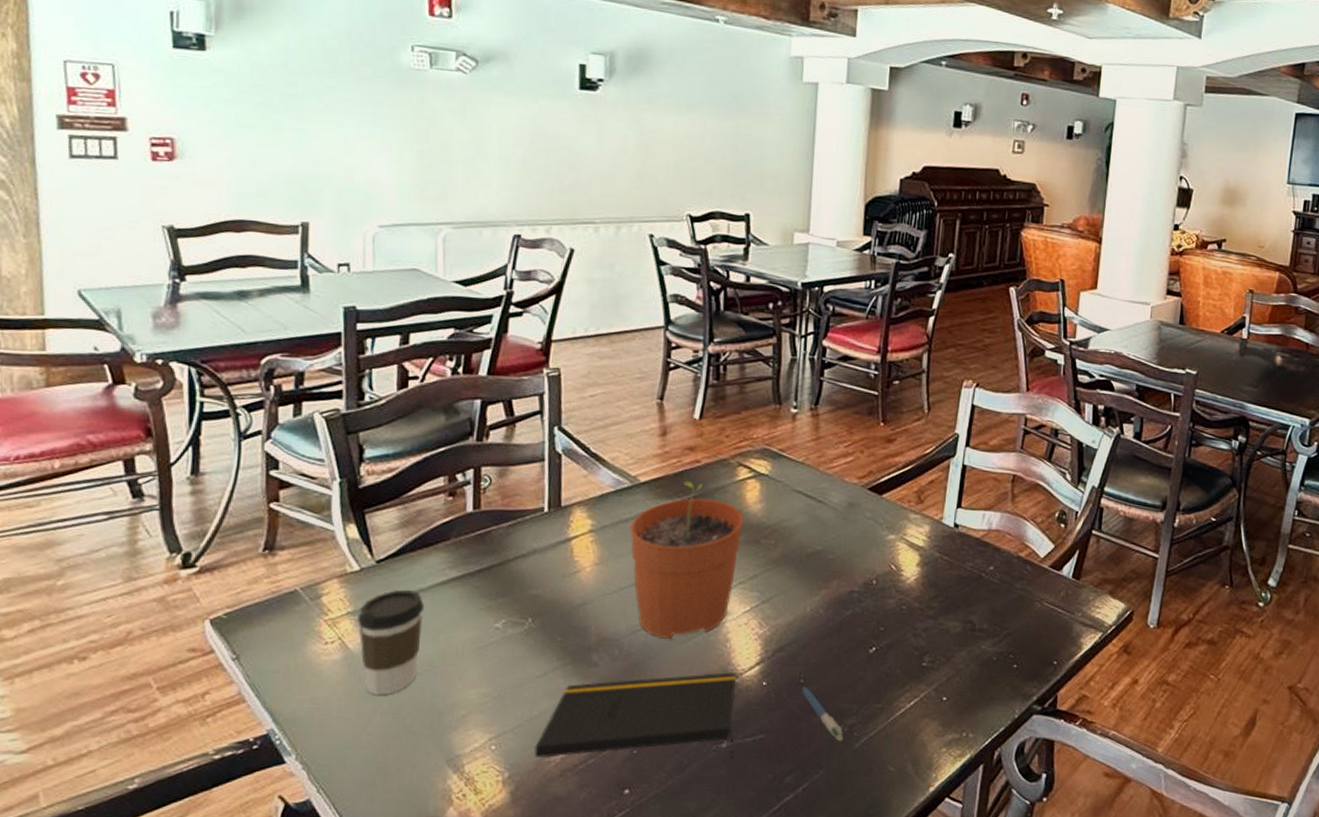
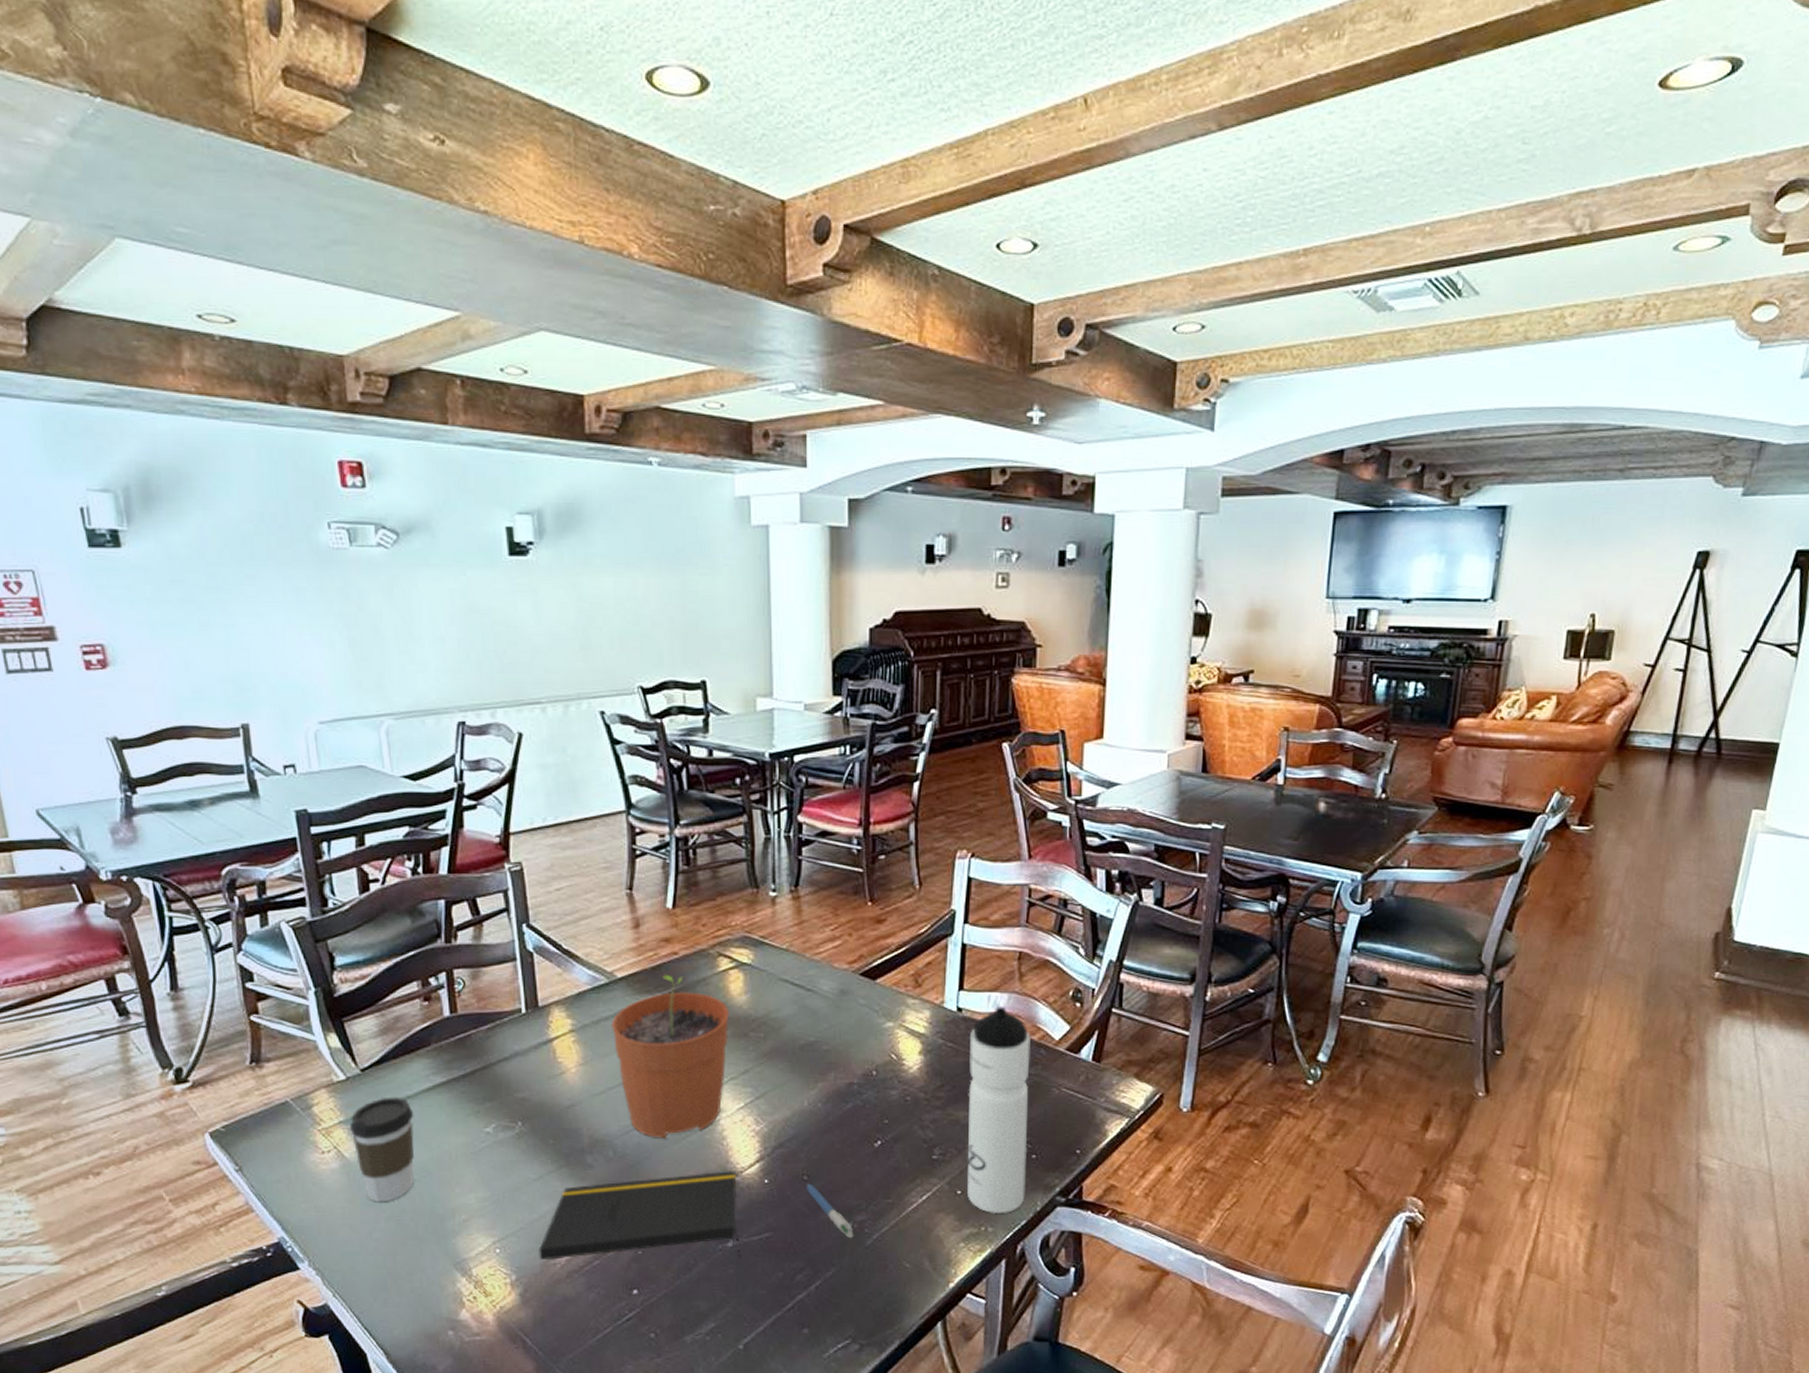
water bottle: none [952,524,1019,721] -> present [967,1006,1031,1214]

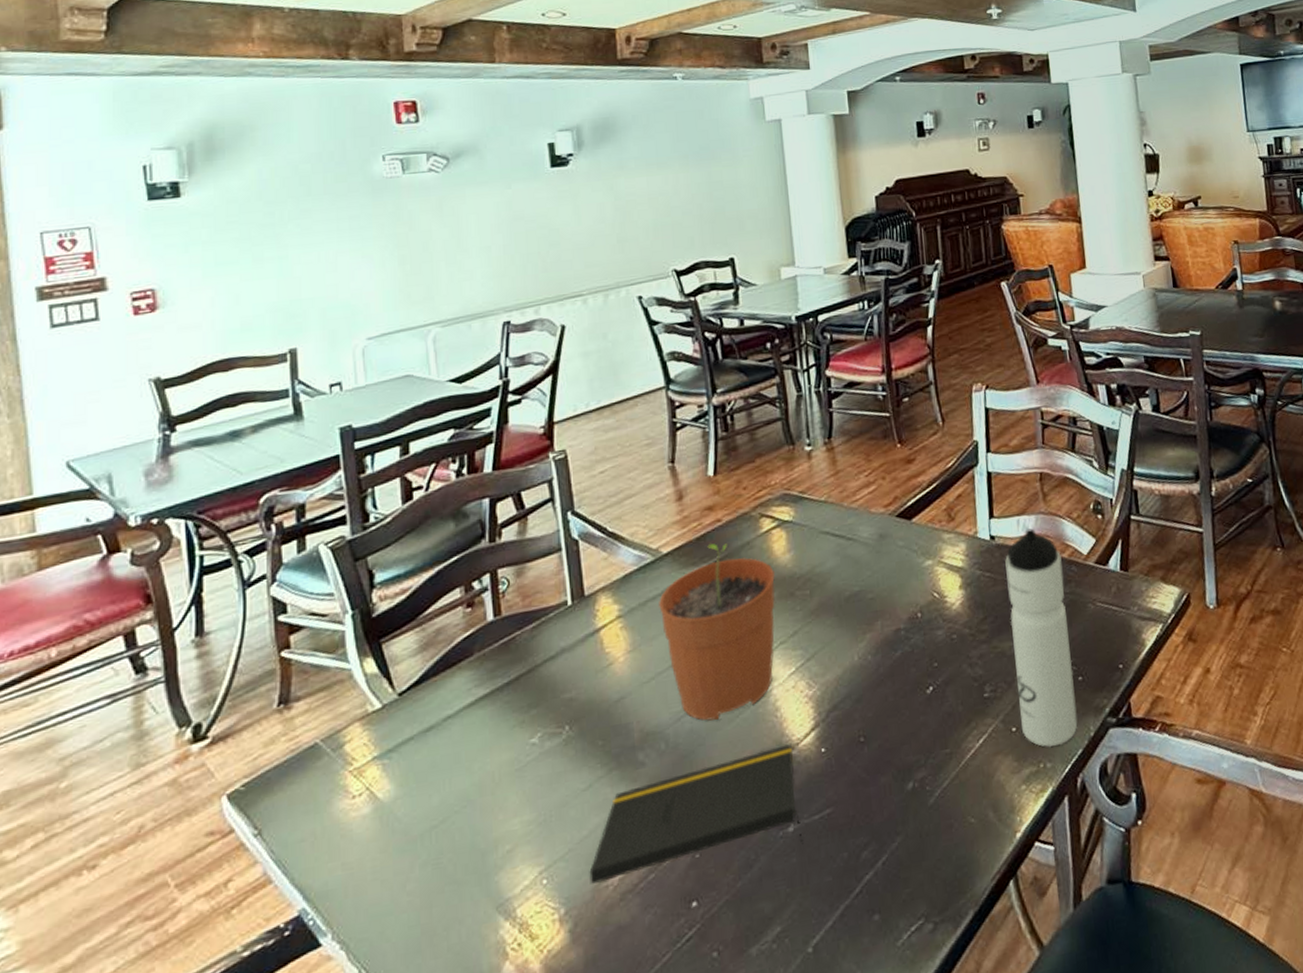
coffee cup: present [350,1097,415,1202] -> none [384,718,455,847]
pen: present [807,1183,854,1239] -> none [864,745,916,801]

